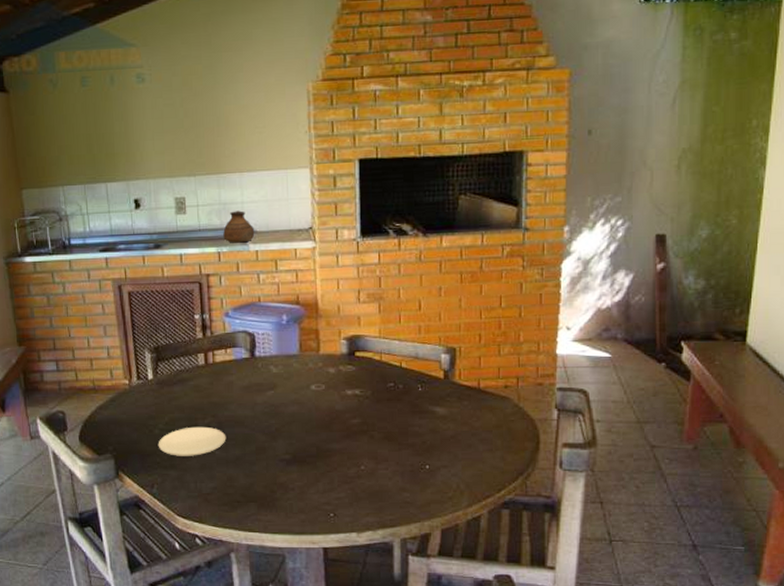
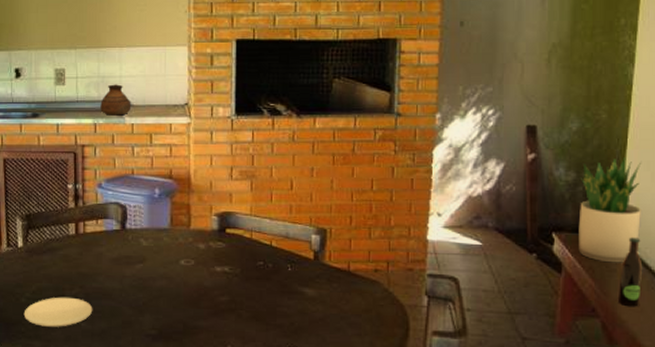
planter: none [707,263,772,369] -> present [578,157,642,263]
bottle: none [745,343,771,411] -> present [617,237,643,307]

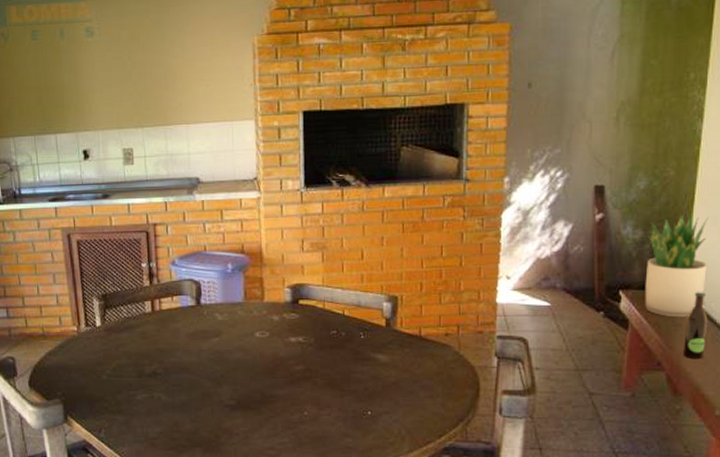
plate: present [23,297,93,327] -> none [105,372,173,402]
jug: present [100,84,130,116] -> none [170,161,200,193]

